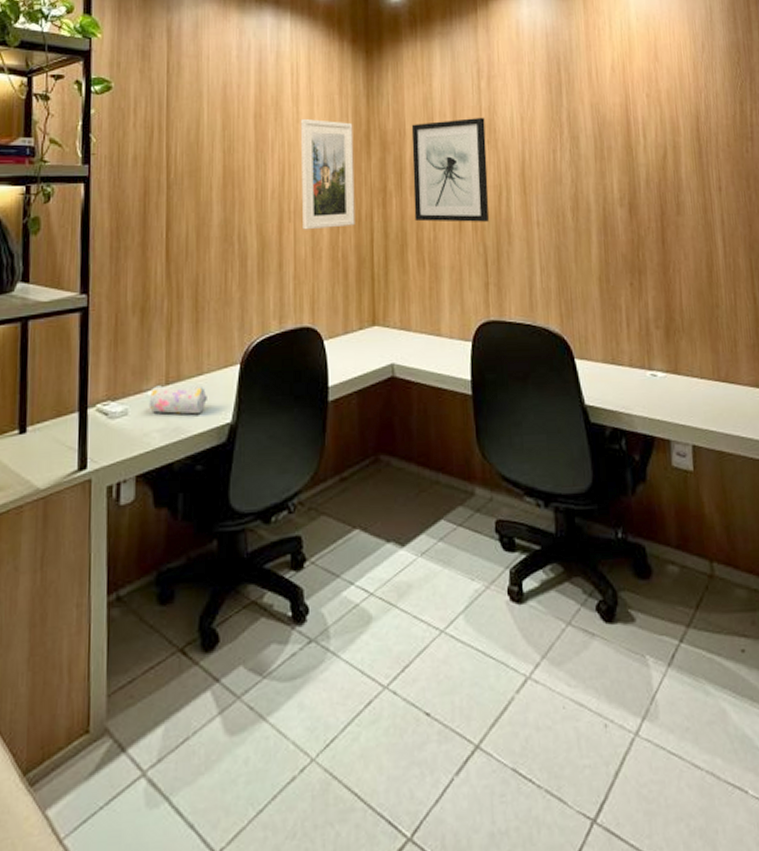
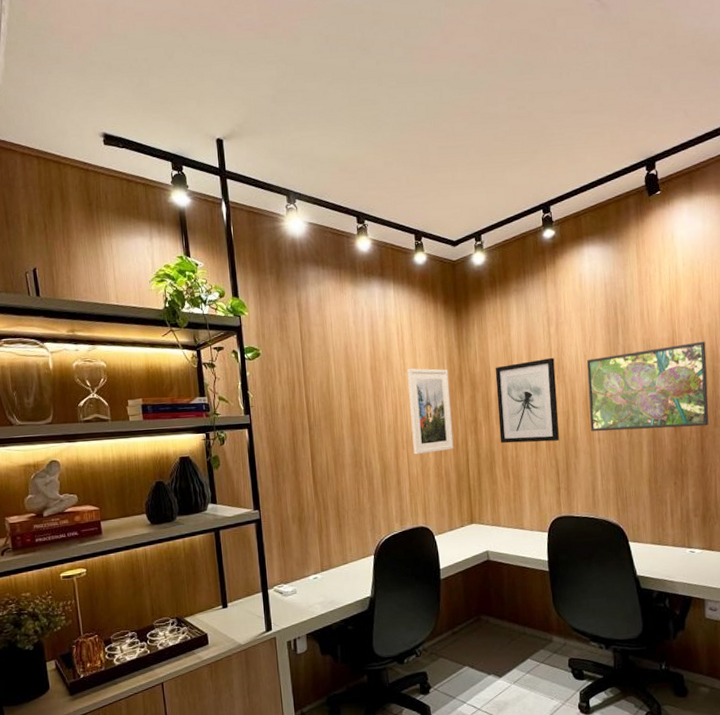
pencil case: present [148,385,207,415] -> none [310,571,352,592]
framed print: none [523,110,670,214] -> present [586,341,709,431]

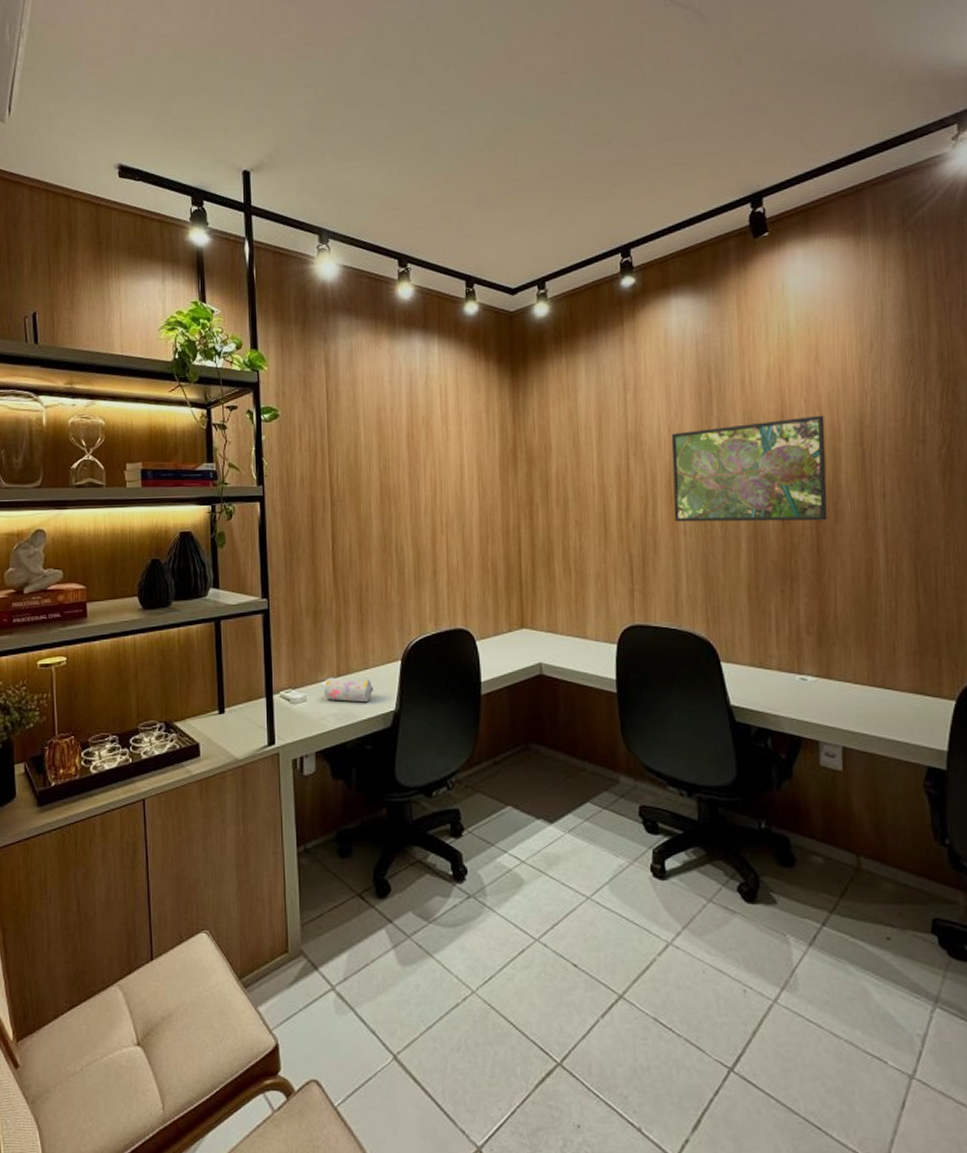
pencil case: none [310,571,352,592] -> present [323,677,373,703]
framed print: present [406,368,454,455] -> none [449,438,504,541]
wall art: present [495,357,559,444] -> none [557,429,635,532]

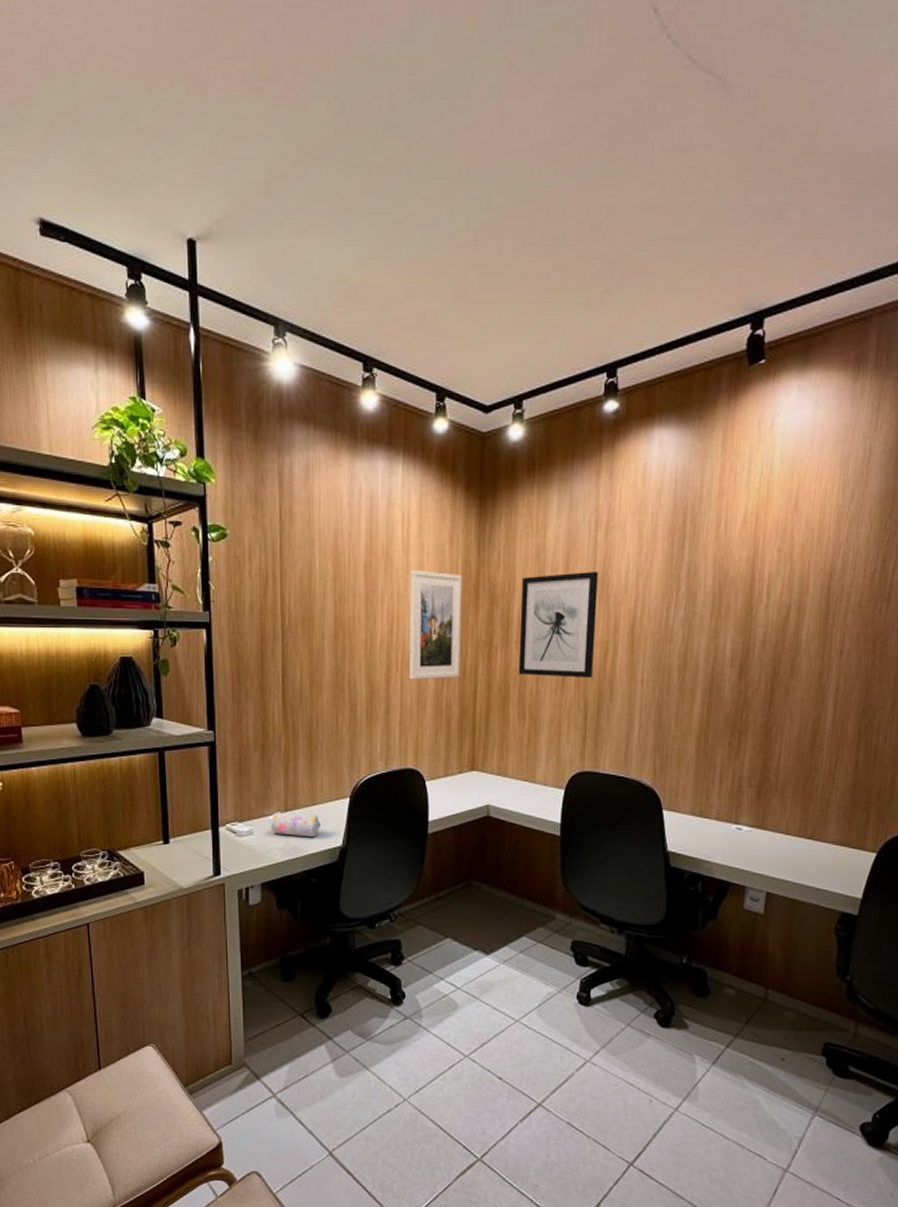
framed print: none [449,438,504,541] -> present [409,570,462,680]
wall art: none [557,429,635,532] -> present [518,570,598,678]
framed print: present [671,415,827,522] -> none [634,566,795,676]

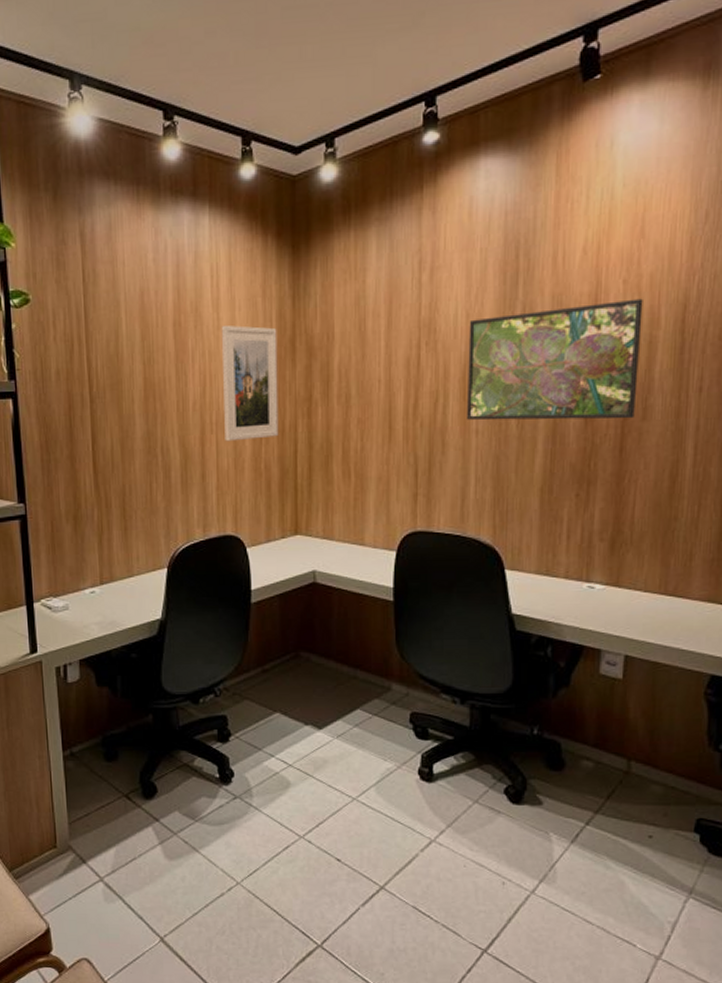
pencil case: present [270,812,321,838] -> none [86,585,138,611]
wall art: present [518,570,598,678] -> none [341,315,424,432]
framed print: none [634,566,795,676] -> present [467,298,643,421]

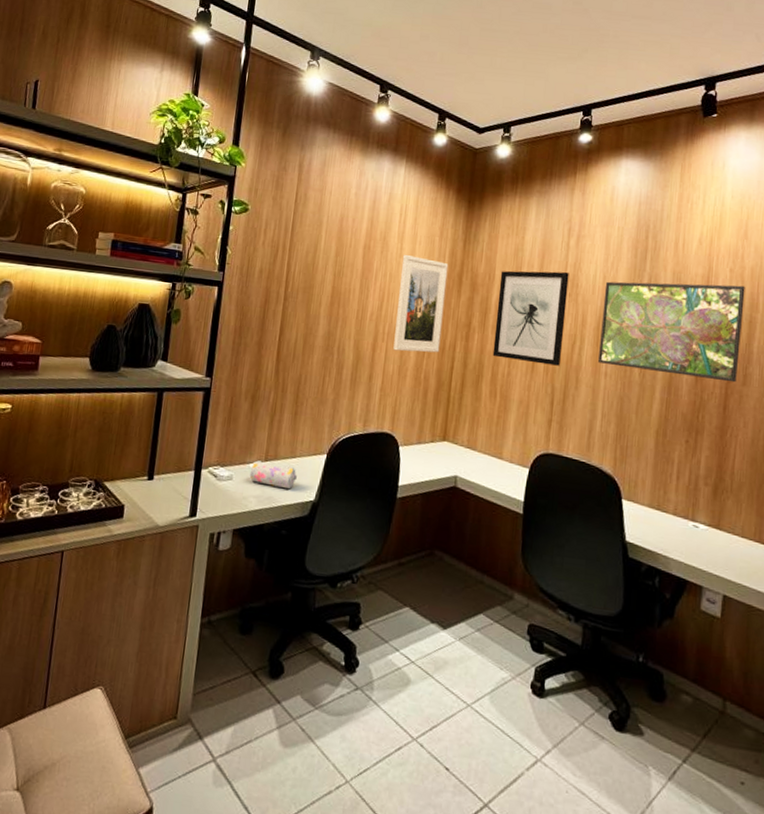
pencil case: none [86,585,138,611] -> present [249,460,297,490]
wall art: none [341,315,424,432] -> present [492,270,569,366]

